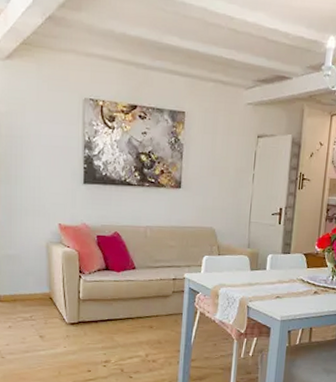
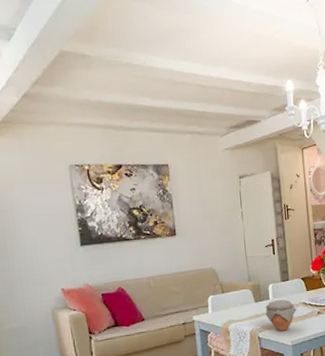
jar: none [259,271,293,305] -> present [265,299,297,332]

